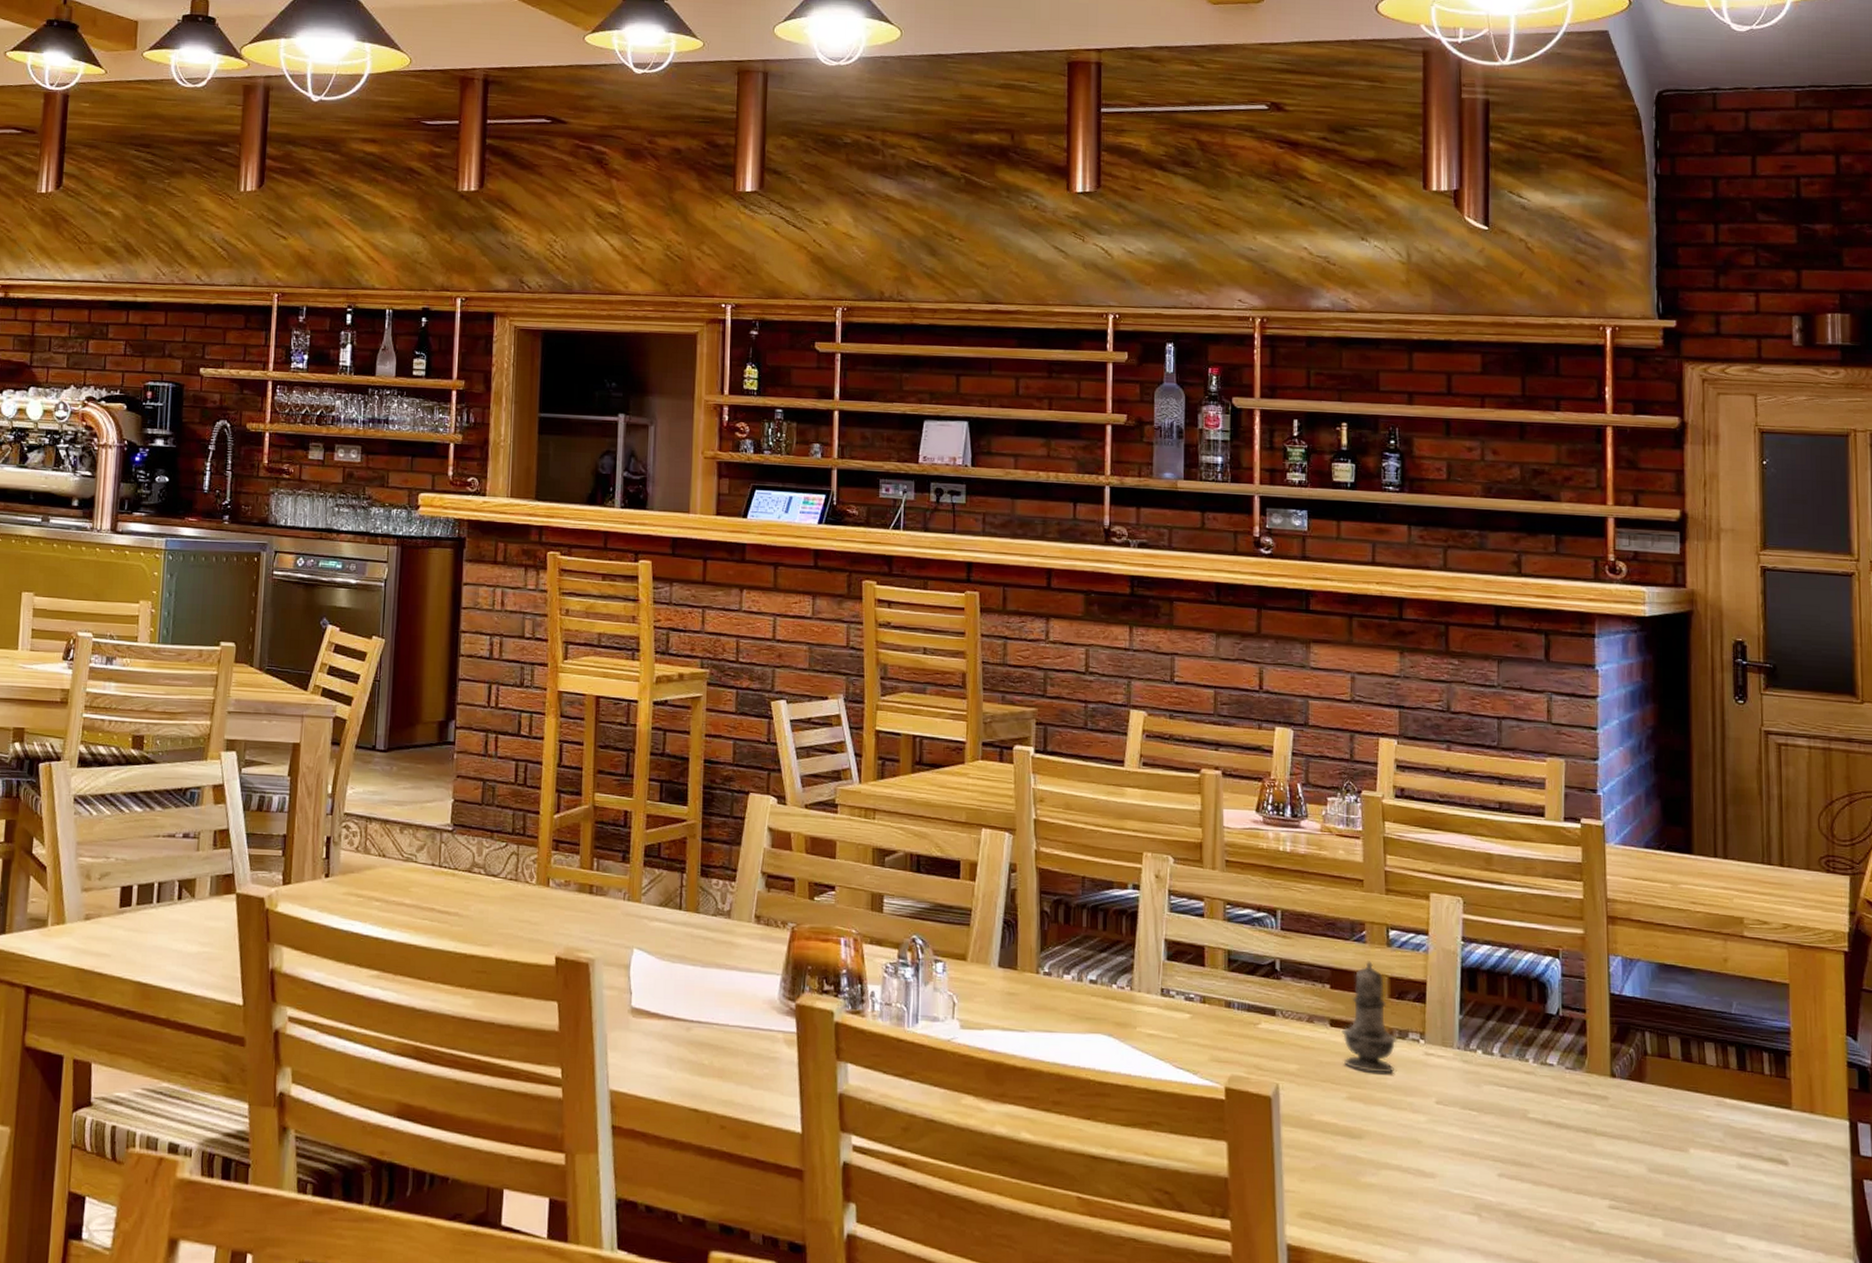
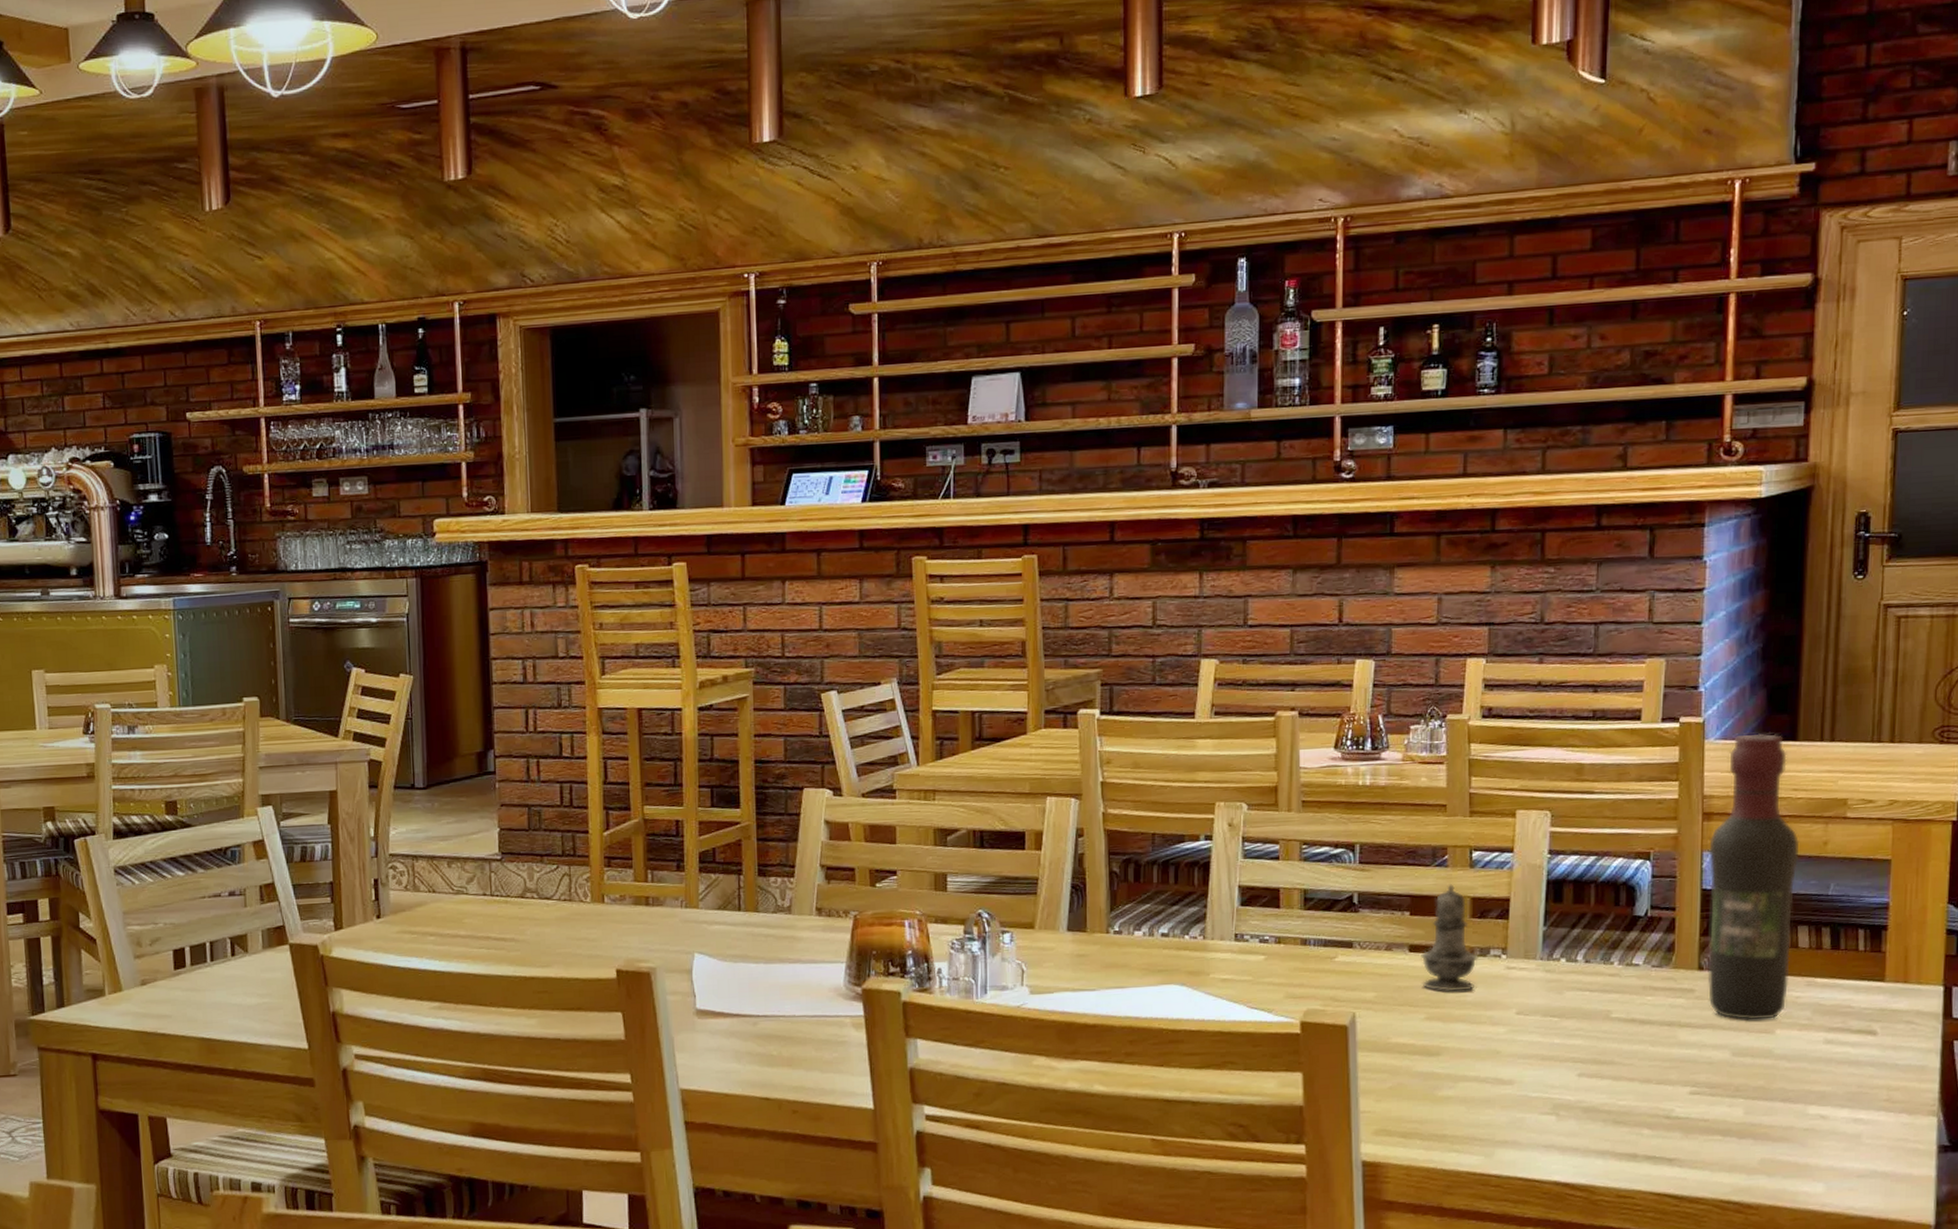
wine bottle: none [1615,843,1701,1137] -> present [1708,733,1800,1021]

